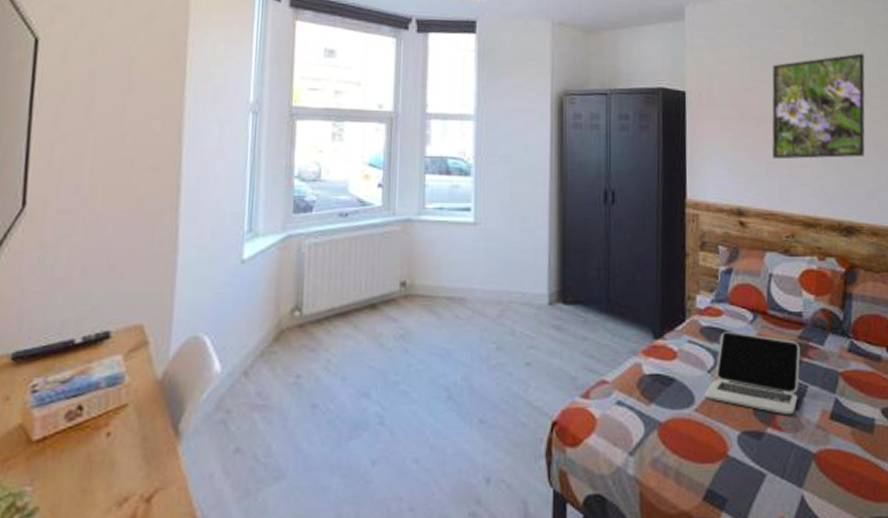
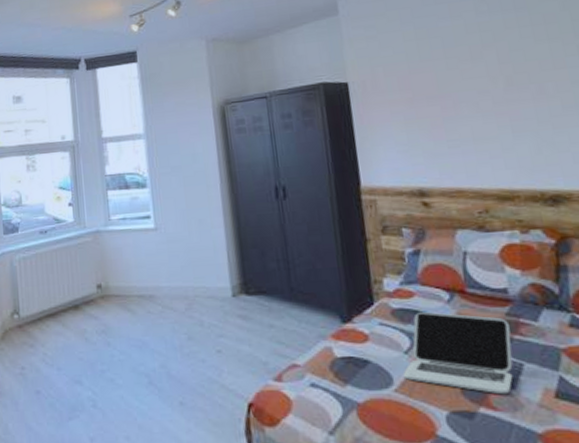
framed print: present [772,53,866,160] -> none [441,11,566,136]

